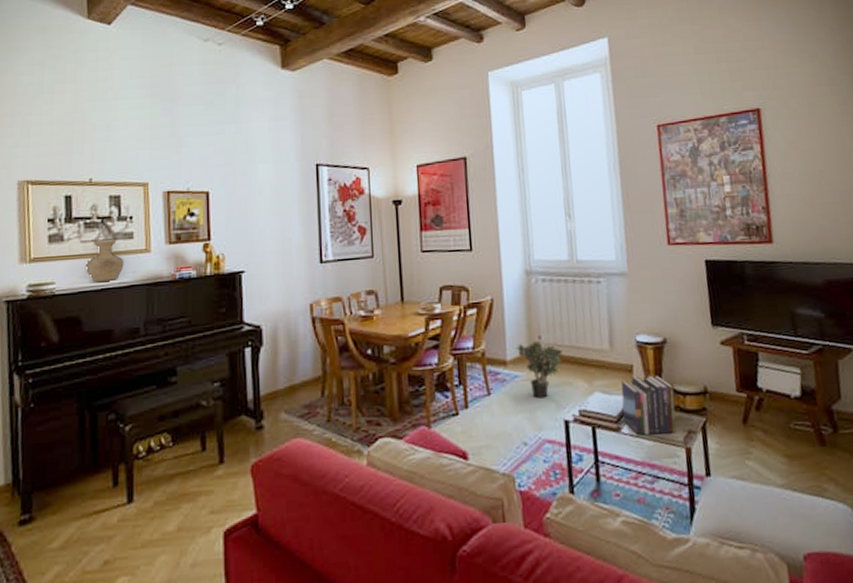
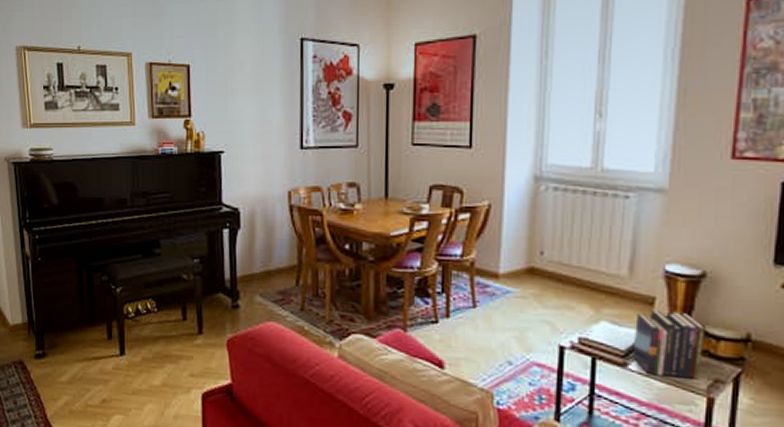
vase: present [86,240,124,283] -> none [78,110,112,152]
potted plant: present [515,340,563,399] -> none [511,256,568,319]

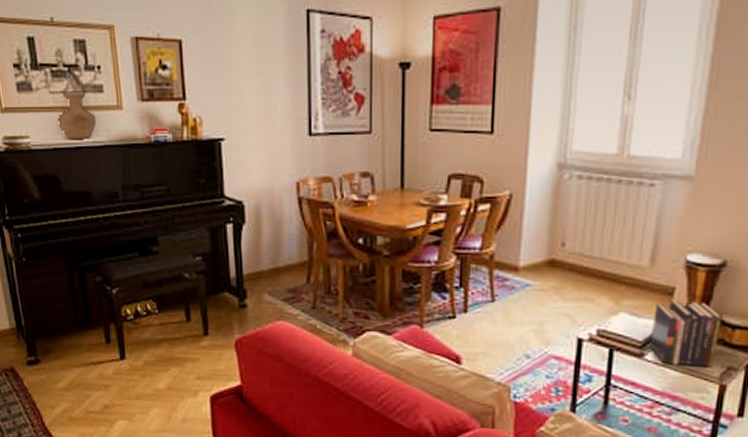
vase: none [78,110,112,152] -> present [58,92,97,140]

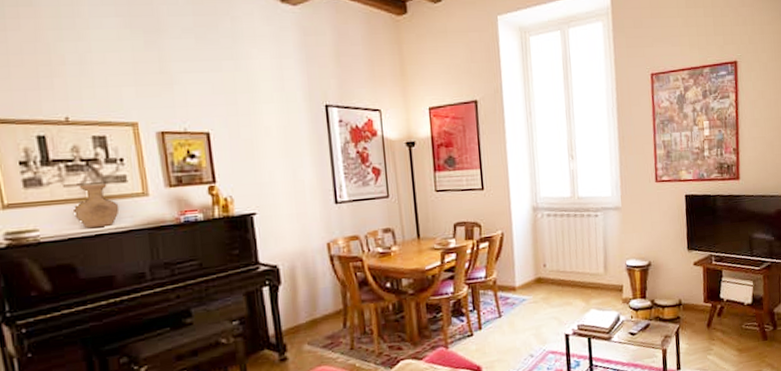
books: present [649,300,723,368] -> none [612,293,656,343]

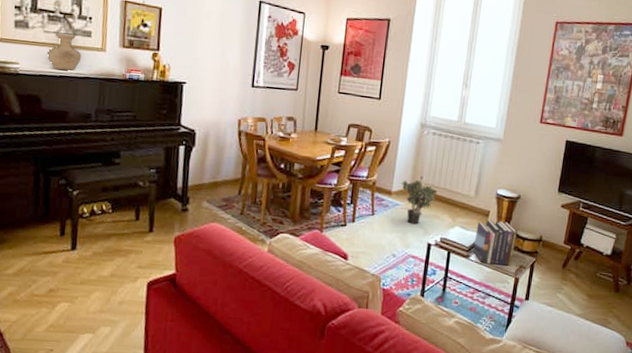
potted plant: none [523,268,564,318] -> present [400,180,437,224]
books: none [612,293,656,343] -> present [473,219,517,266]

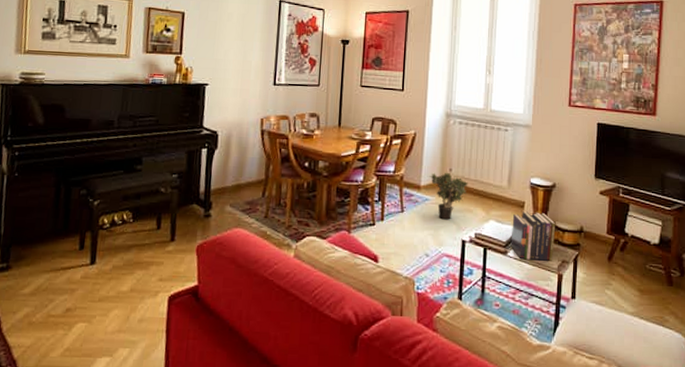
vase: present [47,33,82,71] -> none [72,42,106,79]

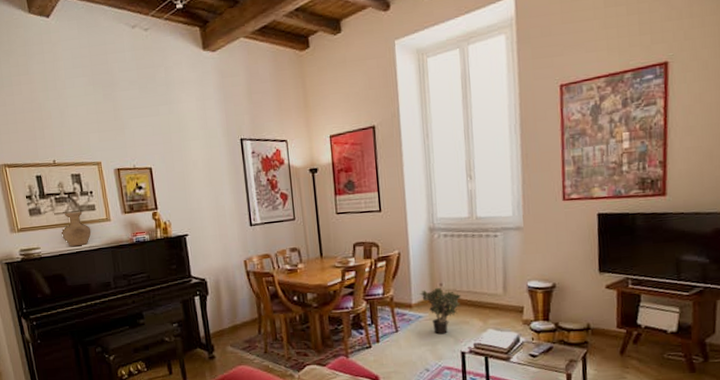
vase: none [72,42,106,79] -> present [61,211,91,247]
books: present [510,211,556,261] -> none [512,315,560,364]

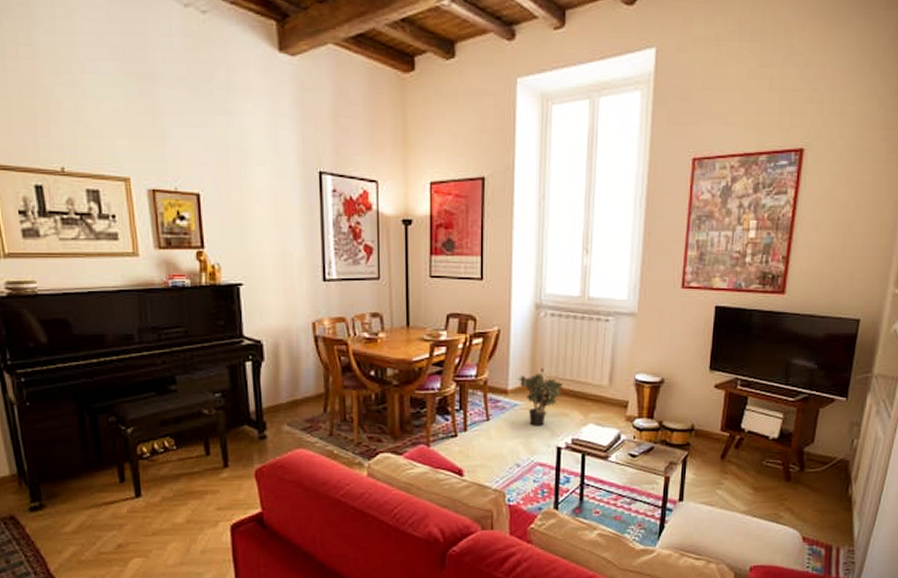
vase: present [61,211,91,247] -> none [68,239,111,285]

